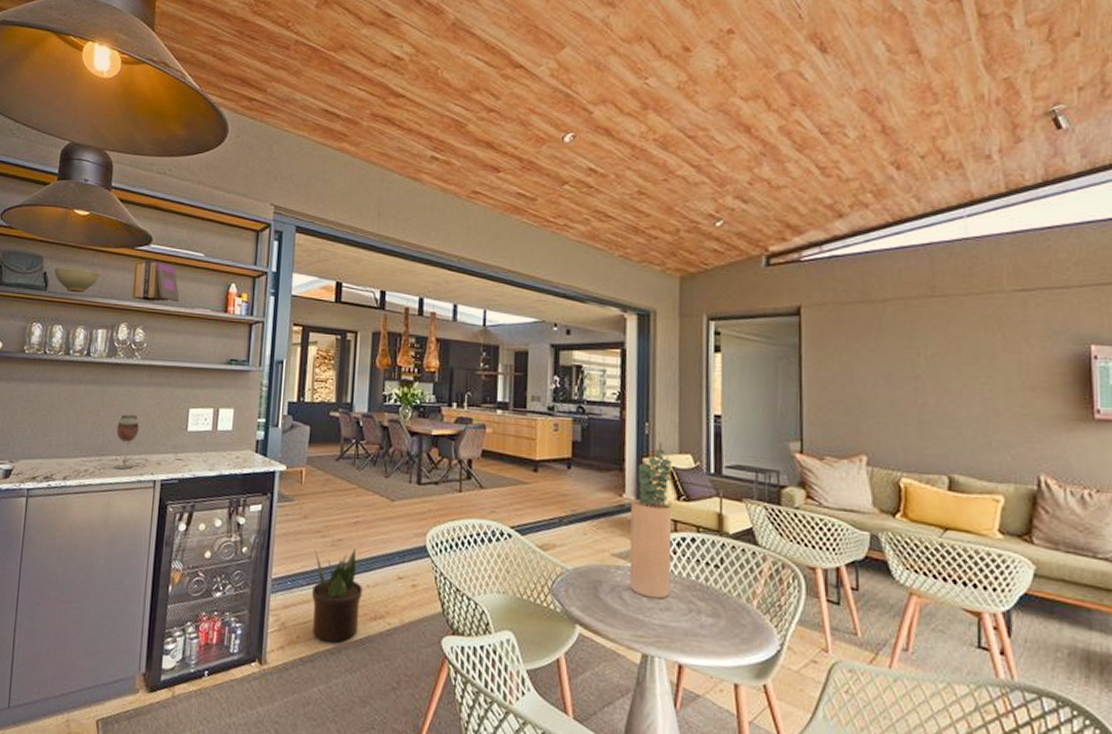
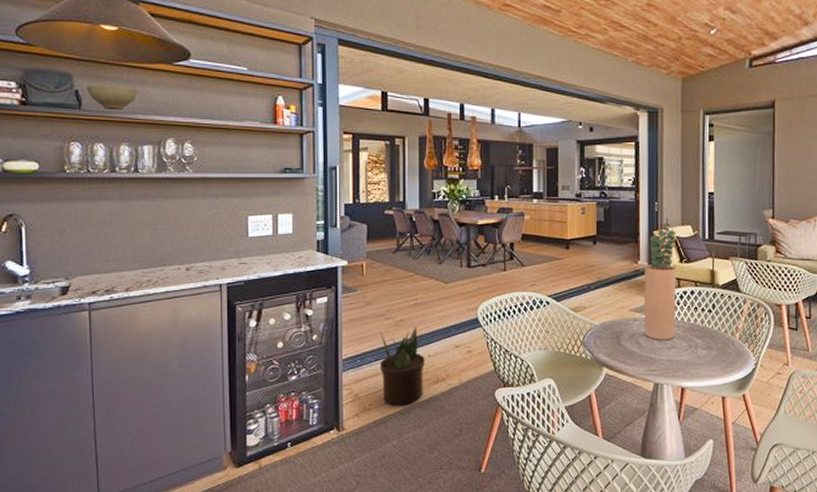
wineglass: present [115,414,139,470] -> none [176,226,199,277]
books: present [132,259,180,302] -> none [175,74,226,116]

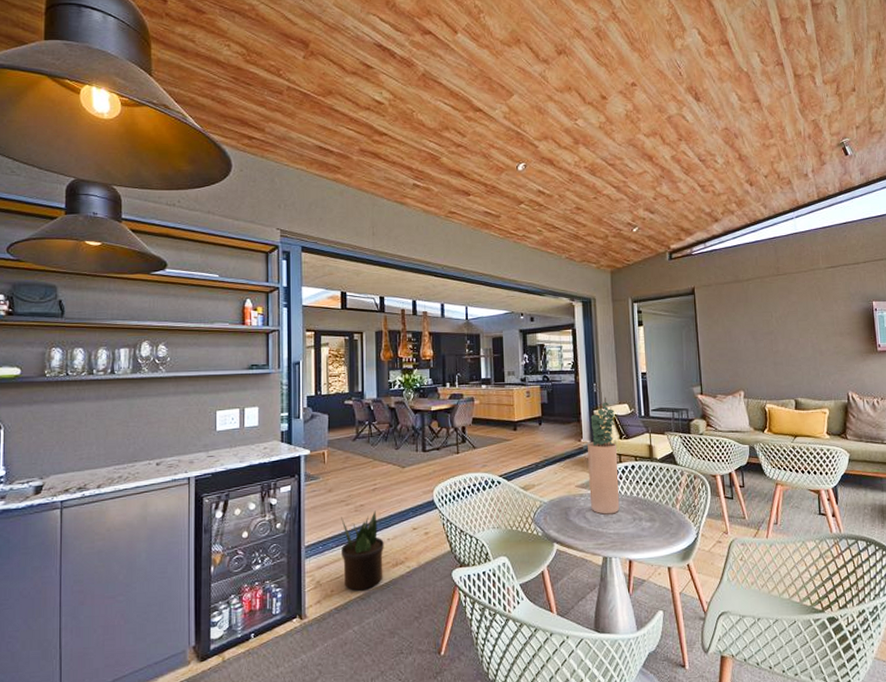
bowl: present [86,86,138,110] -> none [70,295,117,317]

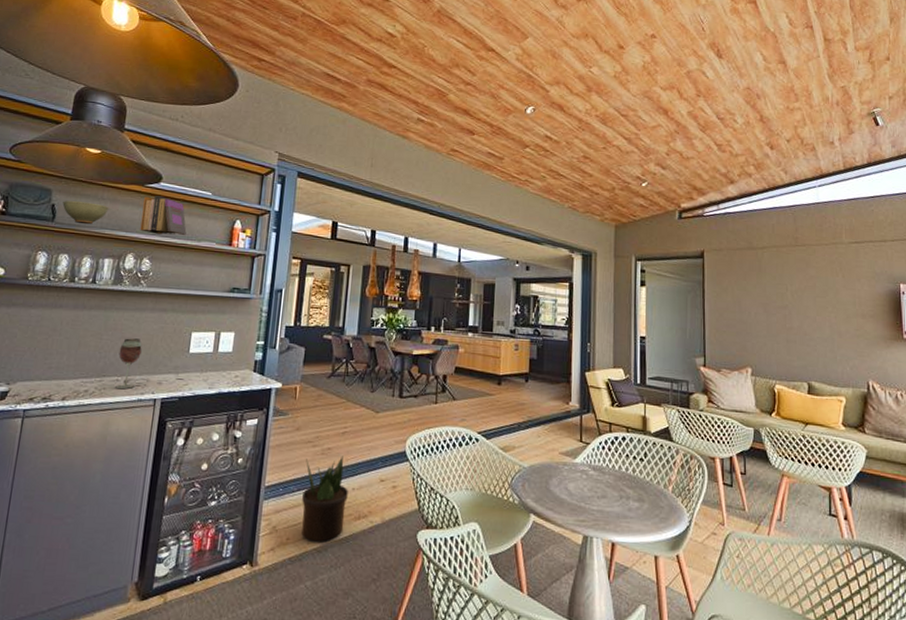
bowl: none [70,295,117,317] -> present [62,201,109,225]
wineglass: none [147,422,169,472] -> present [115,338,142,390]
books: none [151,282,198,320] -> present [140,196,187,235]
vase: present [588,397,620,515] -> none [573,358,608,489]

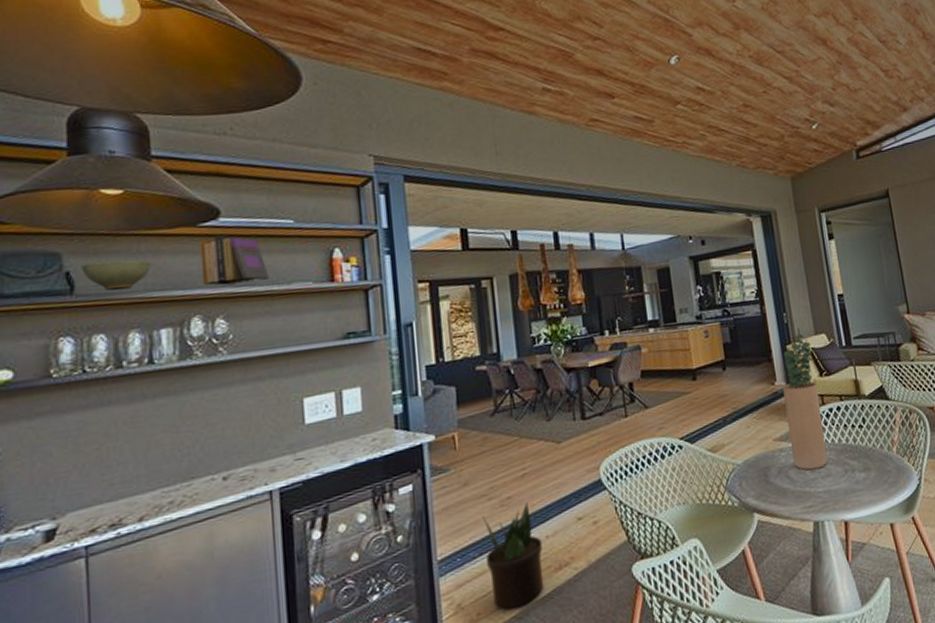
wineglass: present [115,338,142,390] -> none [207,421,239,491]
vase: none [573,358,608,489] -> present [783,328,828,470]

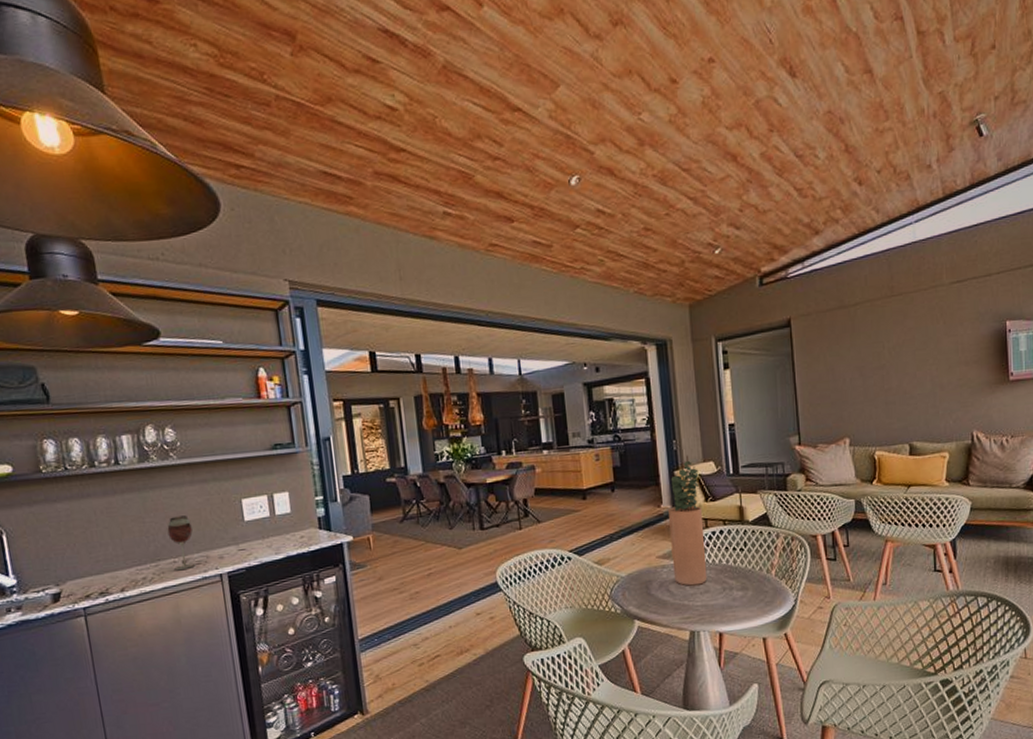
bowl: present [81,260,152,291] -> none [52,374,109,401]
books: present [200,235,269,286] -> none [145,353,206,399]
wineglass: none [207,421,239,491] -> present [167,515,195,571]
planter: present [483,502,545,610] -> none [395,597,448,683]

